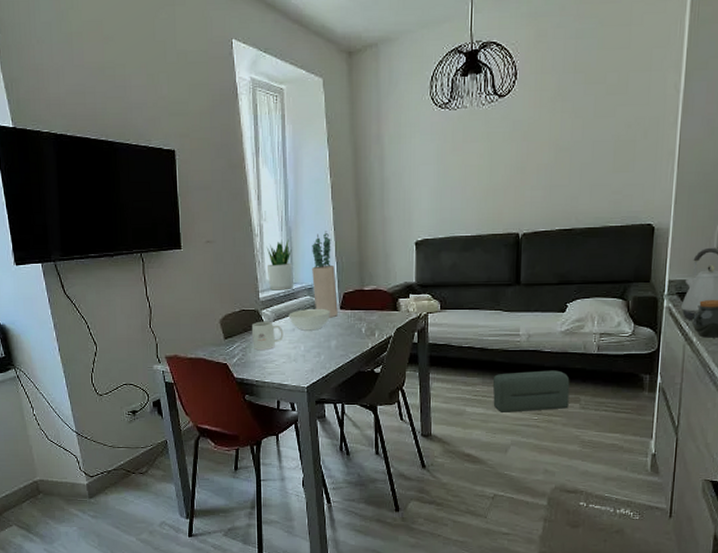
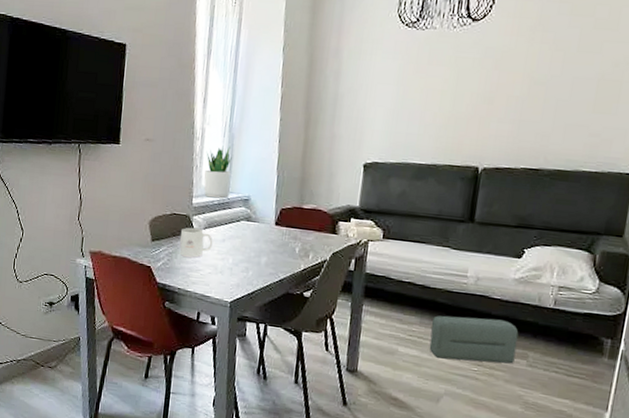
bowl: present [288,308,330,331] -> none [220,220,264,244]
vase: present [312,231,338,318] -> none [249,142,275,233]

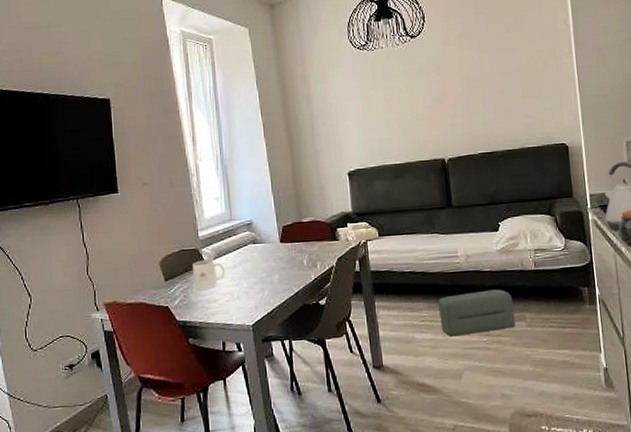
planter: present [203,145,232,199] -> none [203,177,232,229]

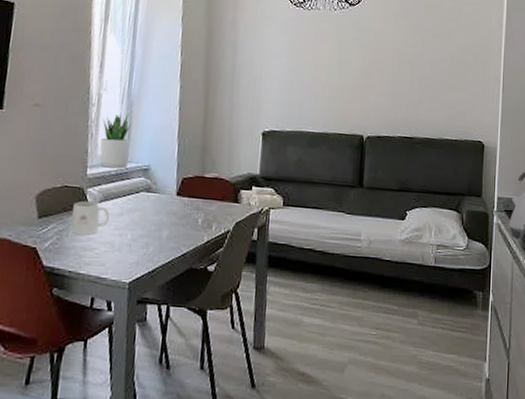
planter: none [203,177,232,229] -> present [99,112,131,169]
pouf: present [438,289,516,337] -> none [331,280,408,326]

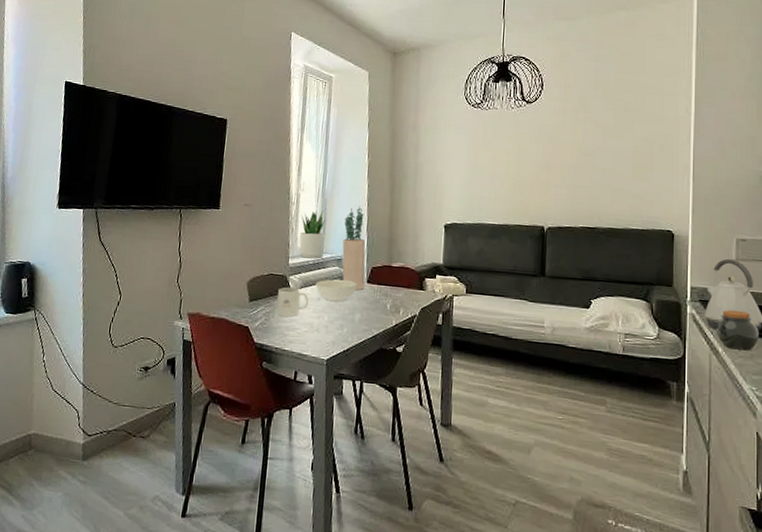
bowl: none [117,191,165,217] -> present [315,279,357,302]
vase: none [149,109,176,205] -> present [342,206,366,291]

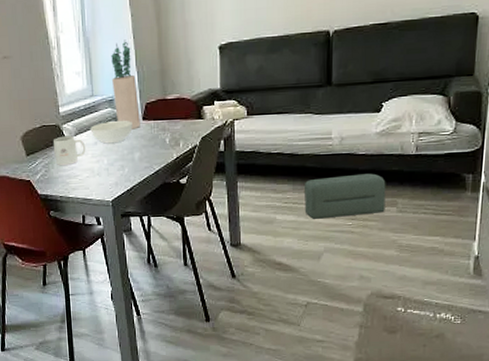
planter: present [299,209,325,259] -> none [64,50,94,104]
pouf: none [516,365,595,411] -> present [304,173,386,219]

